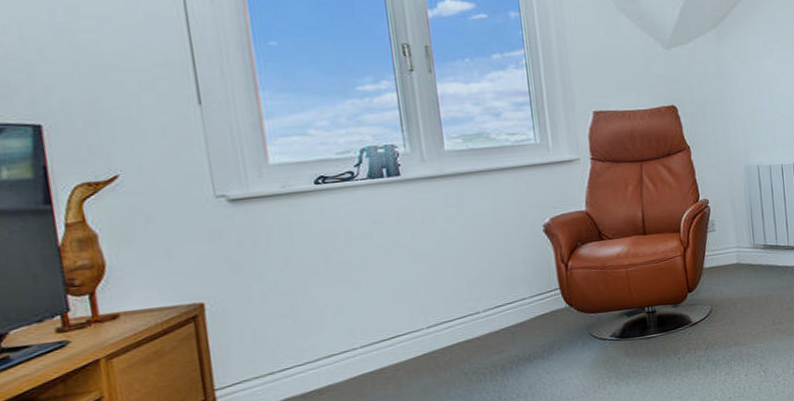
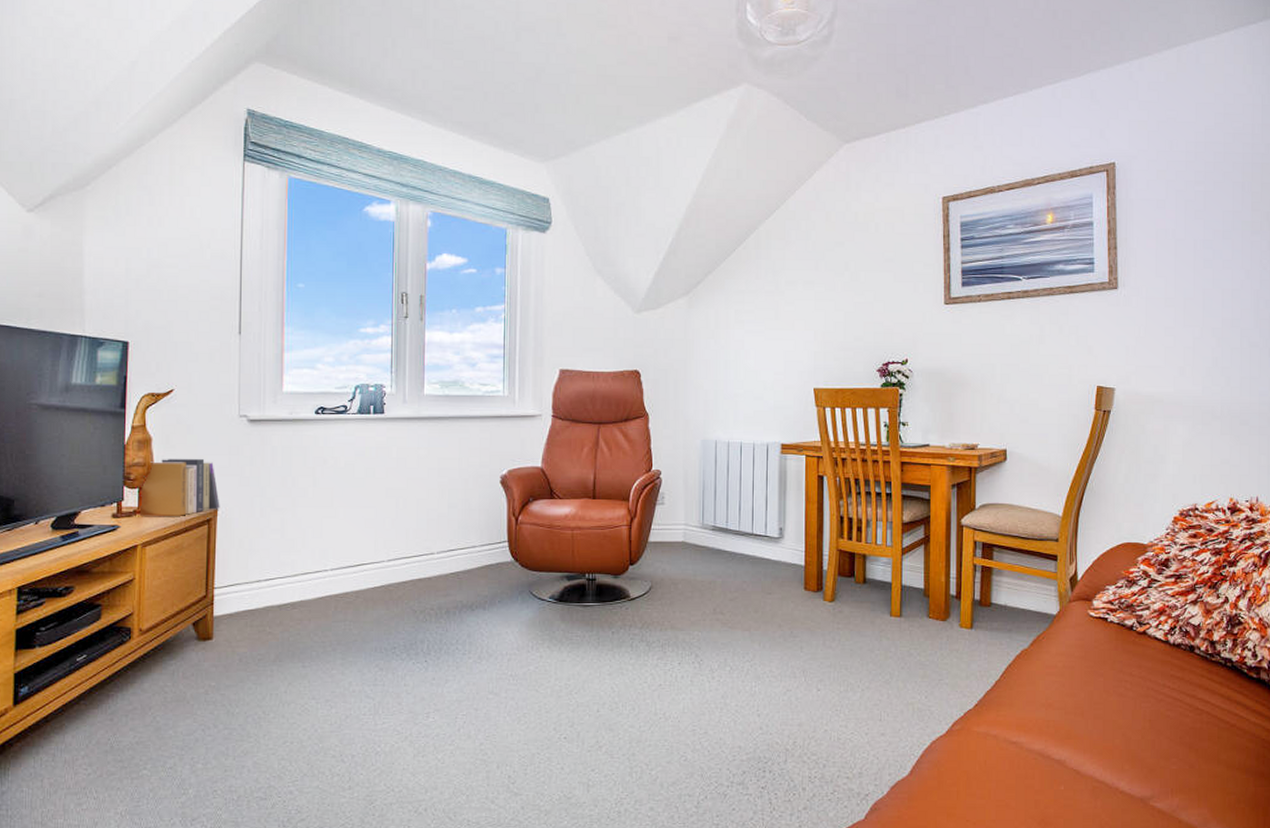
books: none [89,249,207,326] -> present [139,458,220,516]

